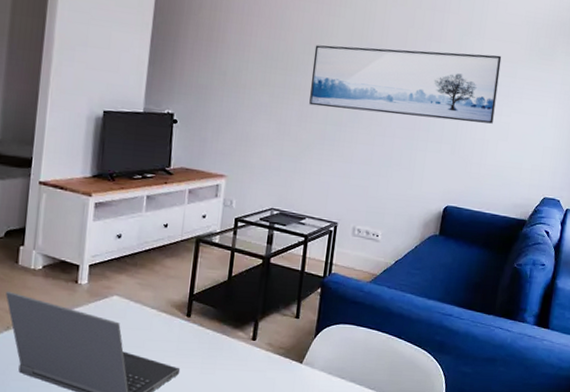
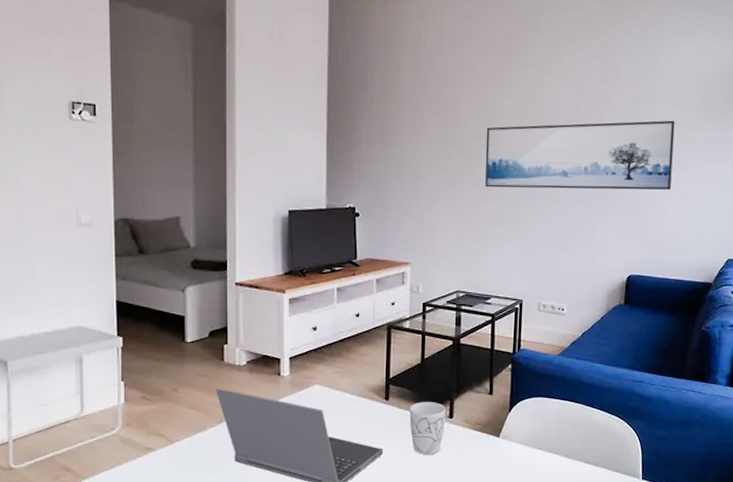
mug: none [210,321,250,378] -> present [409,402,446,455]

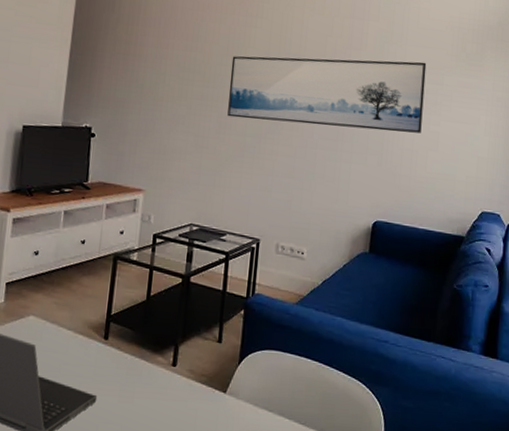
mug: present [409,402,446,455] -> none [128,345,170,408]

